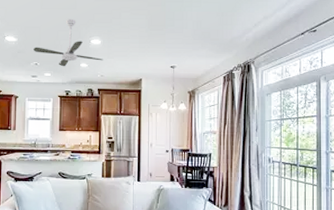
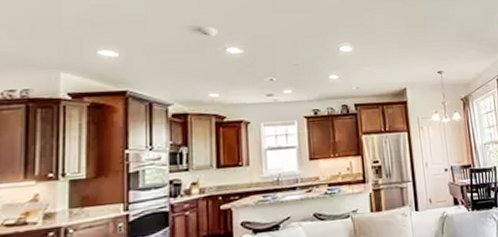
ceiling fan: present [33,18,104,67] -> none [266,23,358,81]

